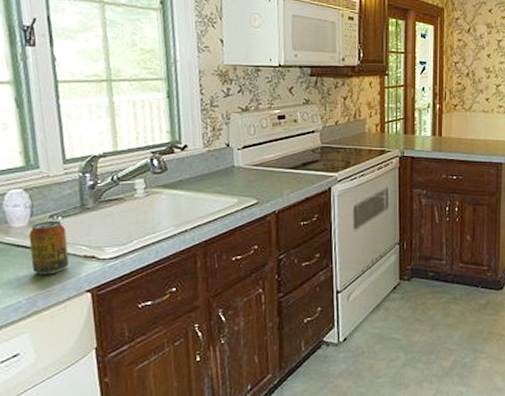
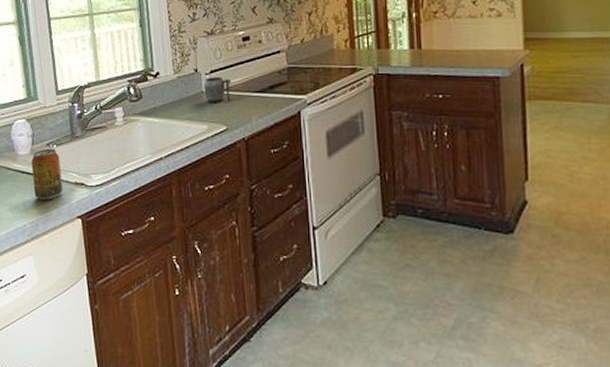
mug: none [236,153,264,178] -> present [204,77,231,104]

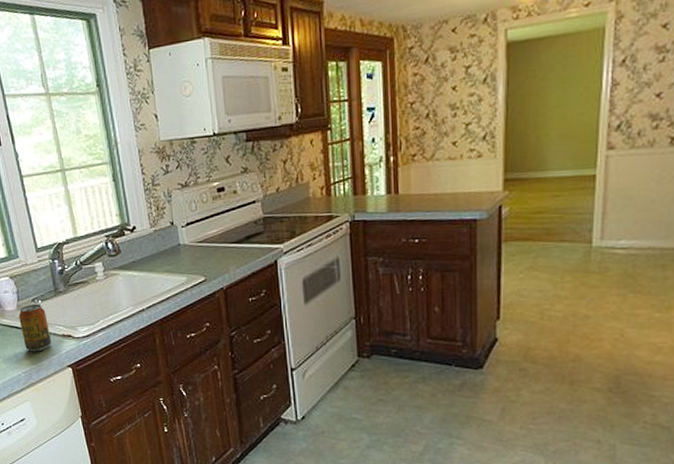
mug: present [204,77,231,104] -> none [181,229,208,256]

